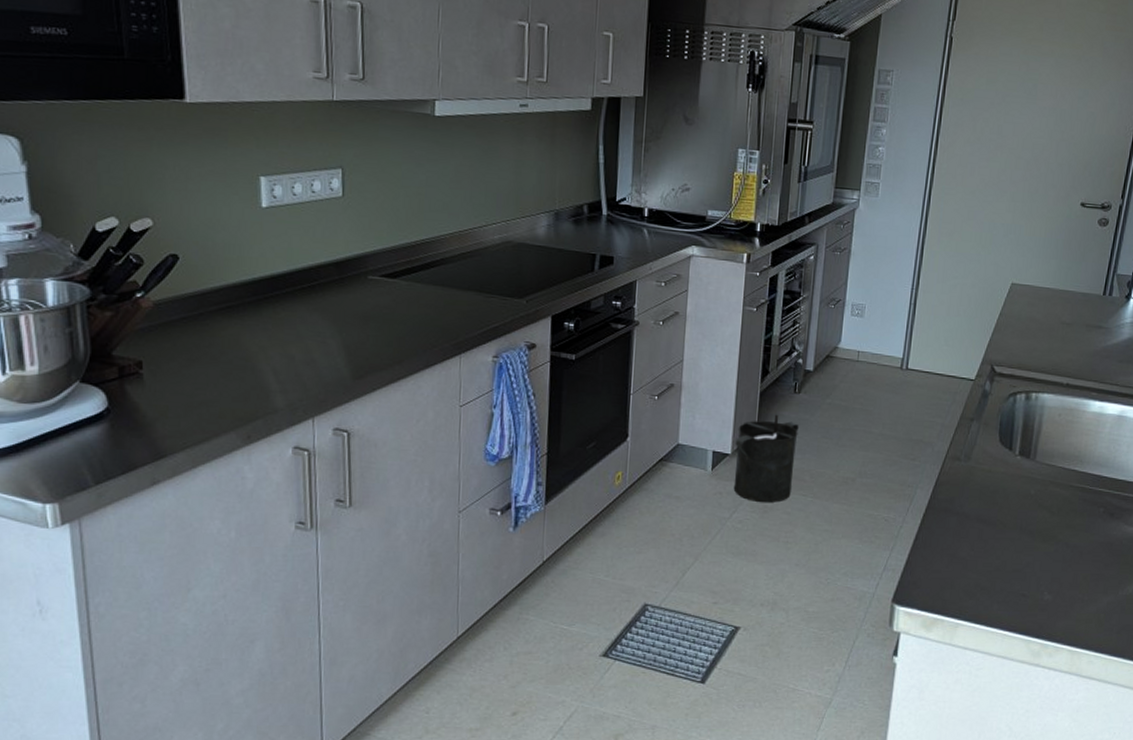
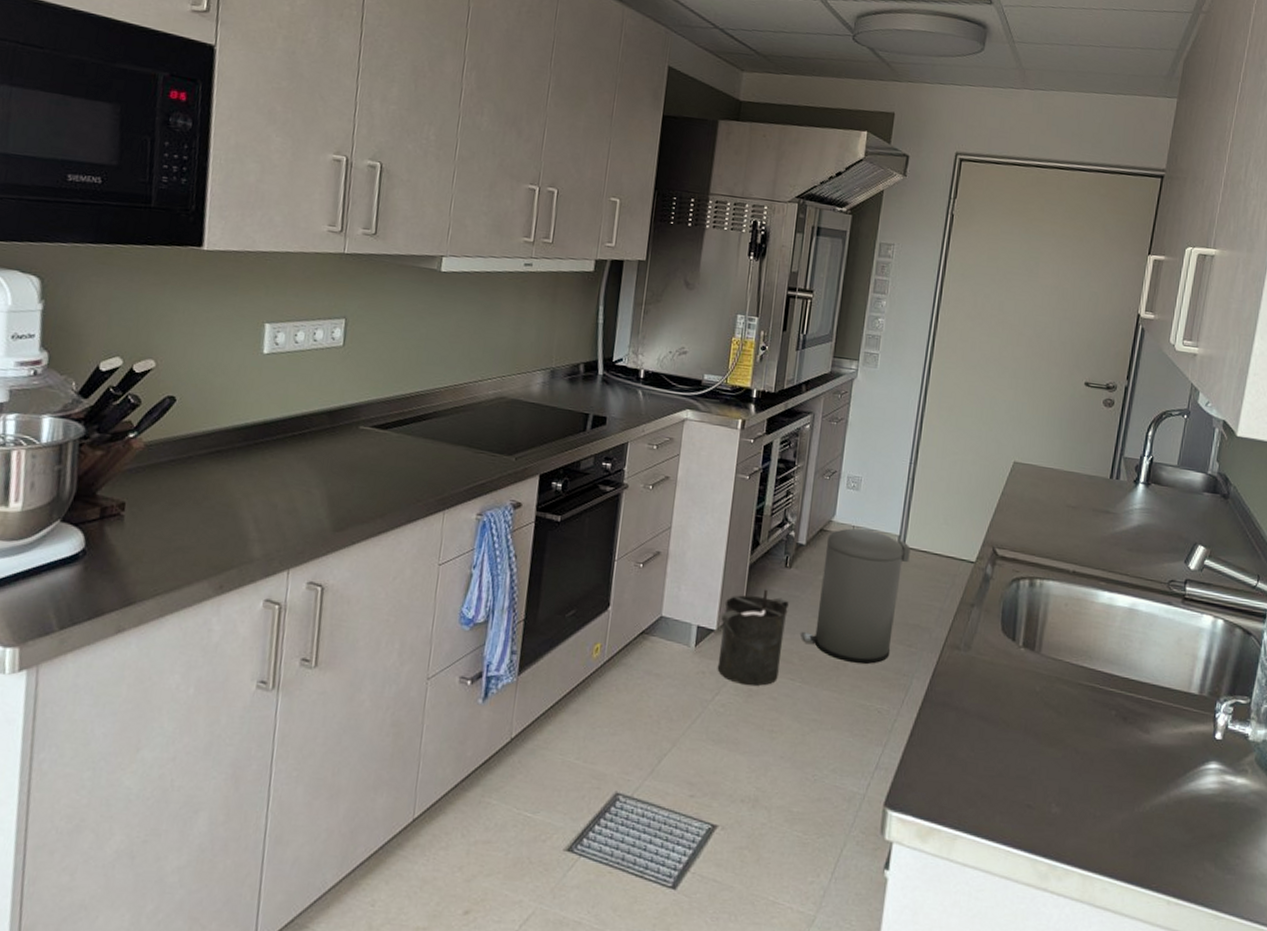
pedal bin: none [810,353,913,478] -> present [799,528,911,664]

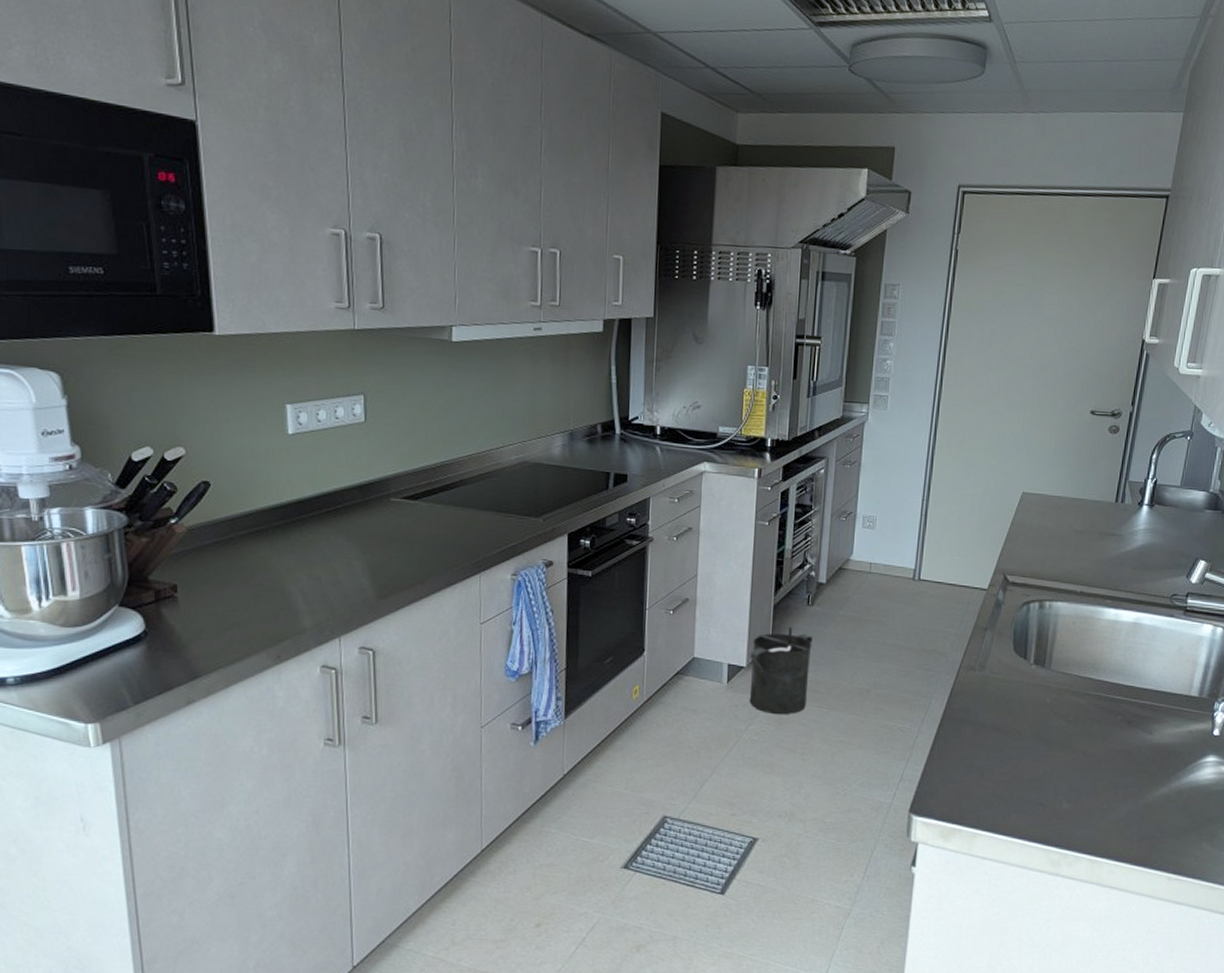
pedal bin: present [799,528,911,664] -> none [824,565,926,688]

